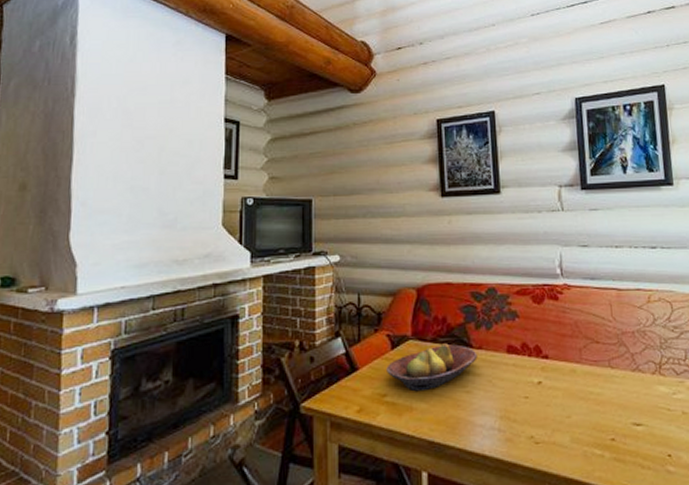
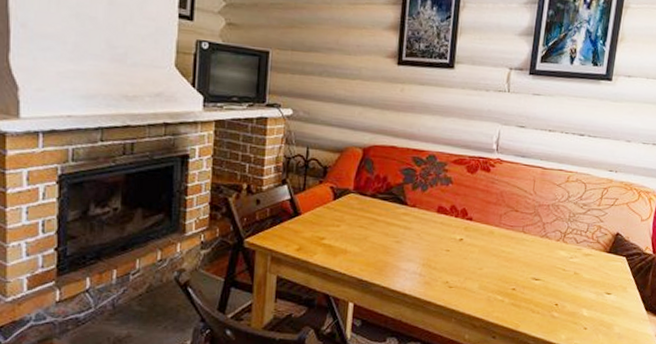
fruit bowl: present [386,343,478,392] -> none [327,199,411,238]

